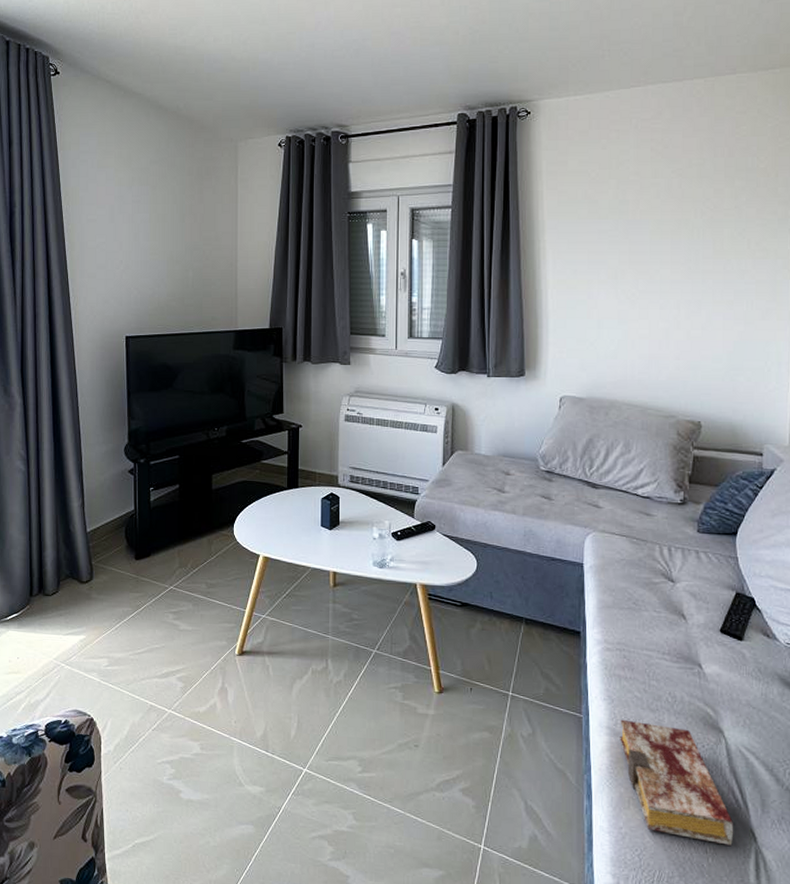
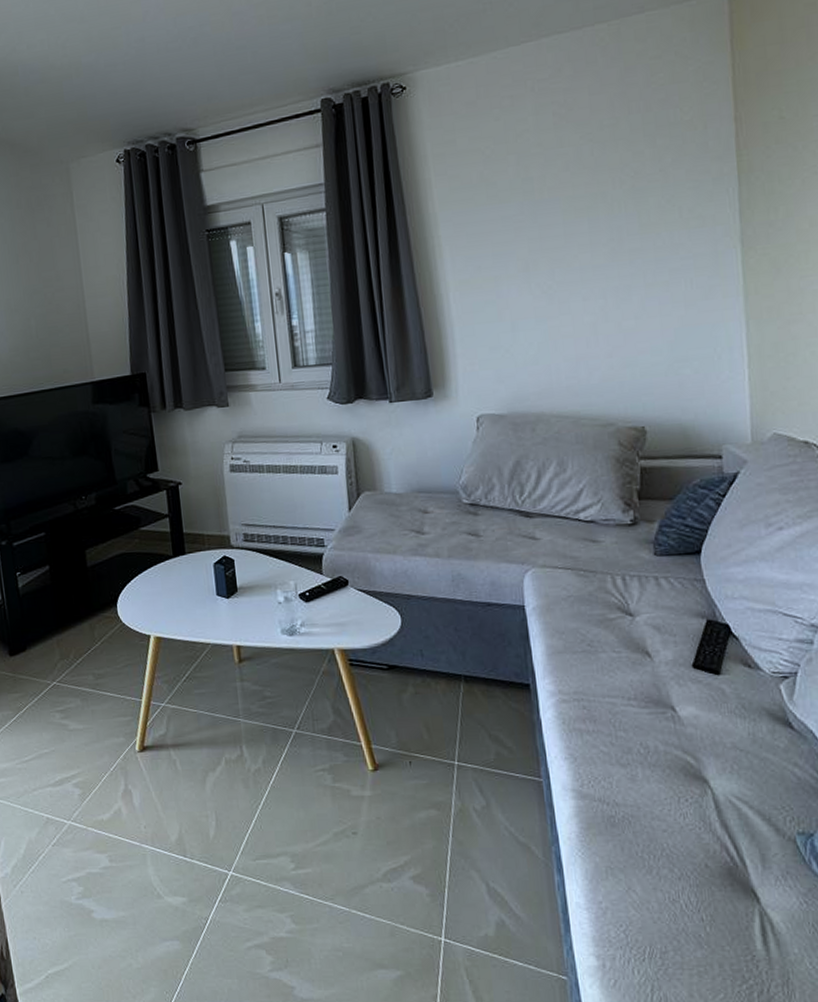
book: present [620,719,733,846] -> none [586,779,732,910]

